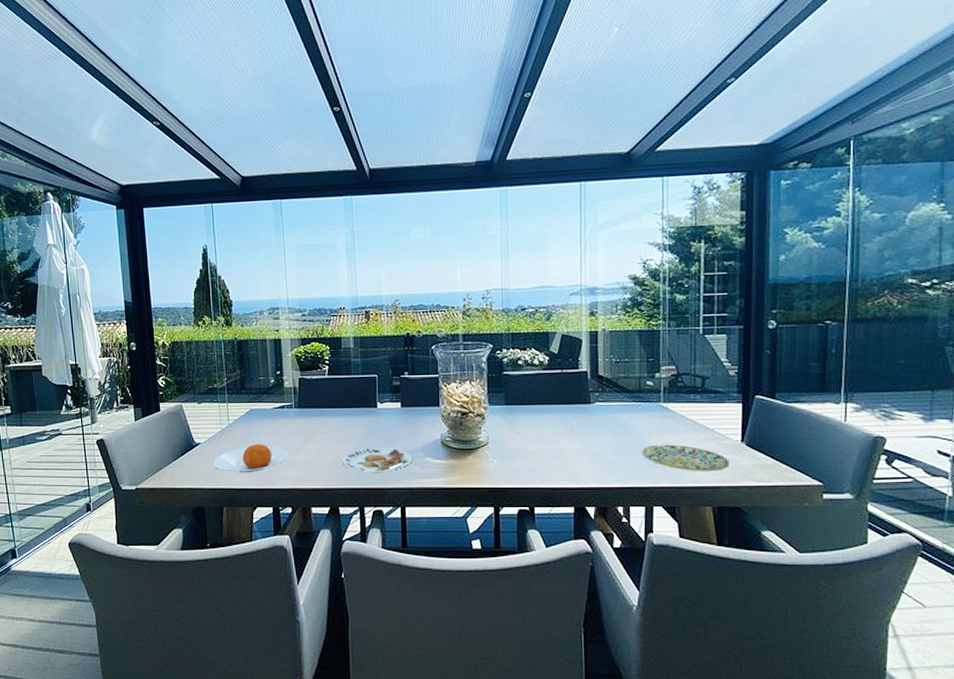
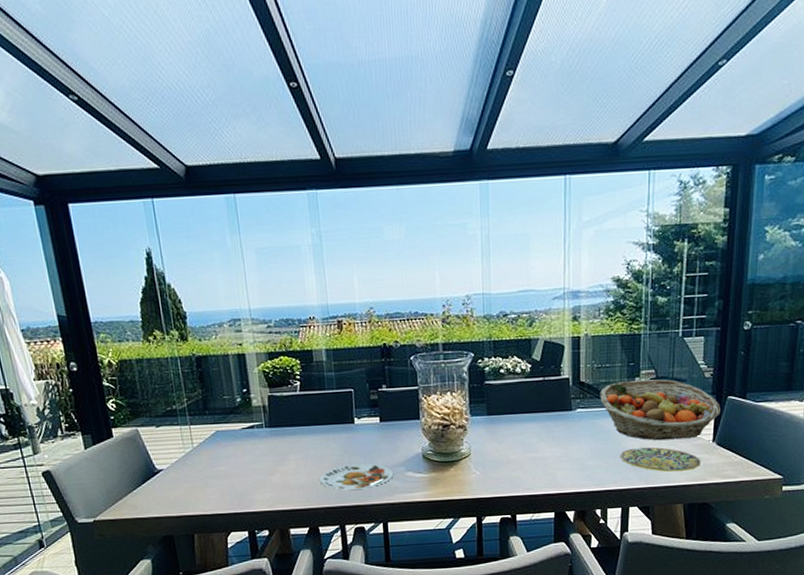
plate: present [212,443,289,473] -> none [178,466,262,499]
fruit basket: none [619,375,748,438] -> present [600,379,720,441]

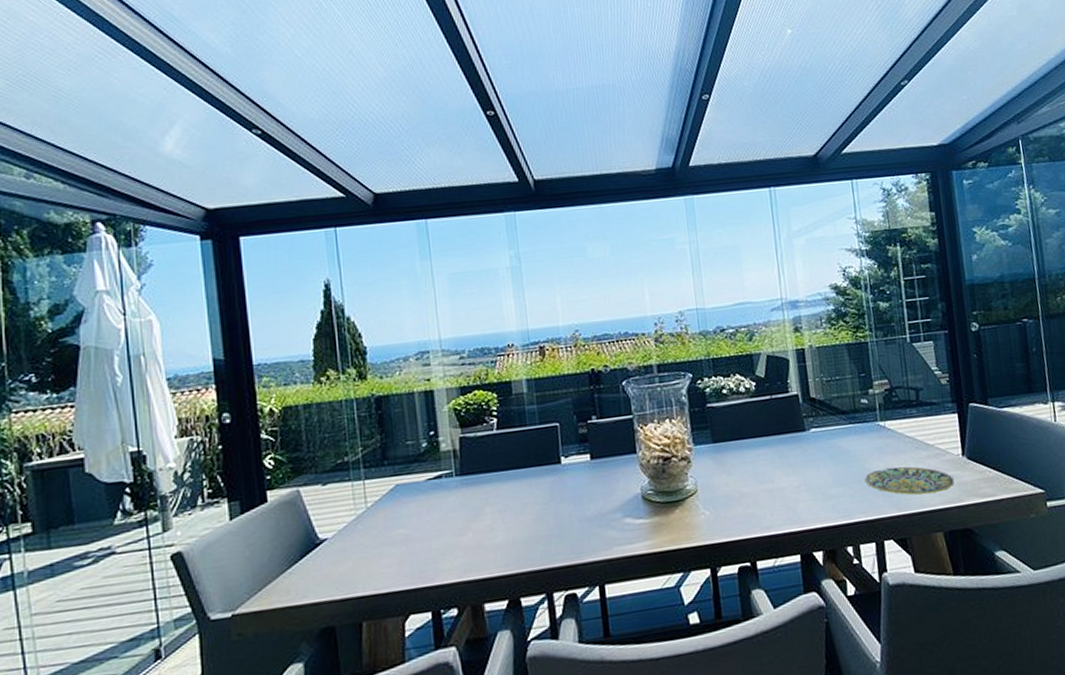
plate: present [320,463,394,490] -> none [521,510,610,548]
fruit basket: present [600,379,720,441] -> none [833,389,965,459]

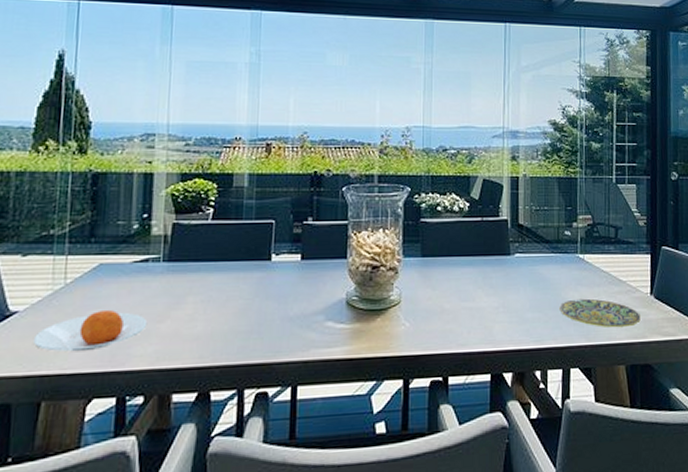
plate: none [345,527,450,573] -> present [32,309,148,352]

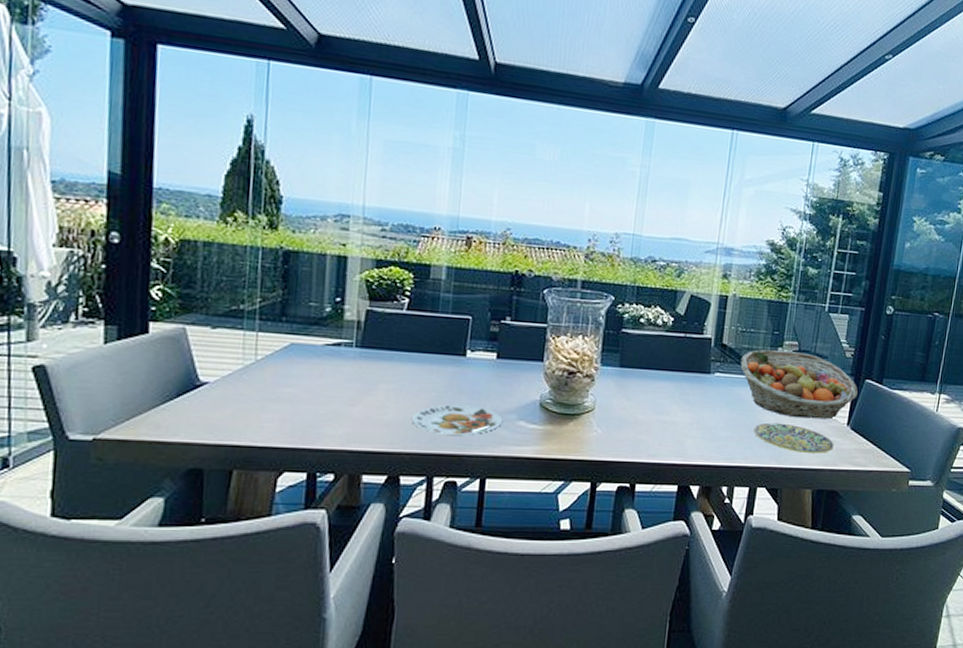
plate: present [32,309,148,352] -> none [223,388,339,427]
plate: none [221,310,311,343] -> present [412,404,503,435]
fruit basket: none [538,224,656,292] -> present [740,349,858,419]

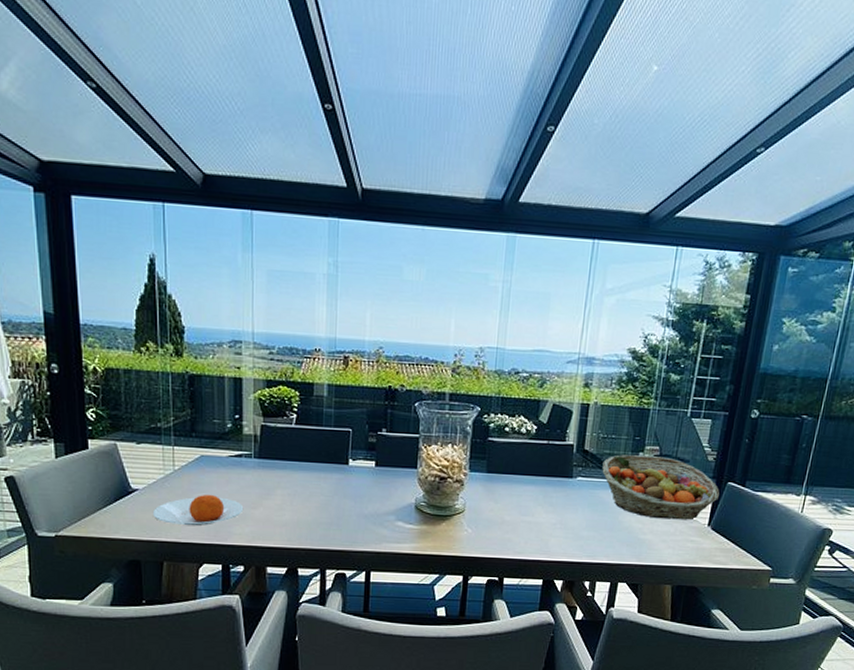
plate: none [223,388,339,427] -> present [152,494,244,526]
plate: present [412,404,503,435] -> none [305,507,383,534]
plate: present [753,422,834,454] -> none [614,523,694,553]

